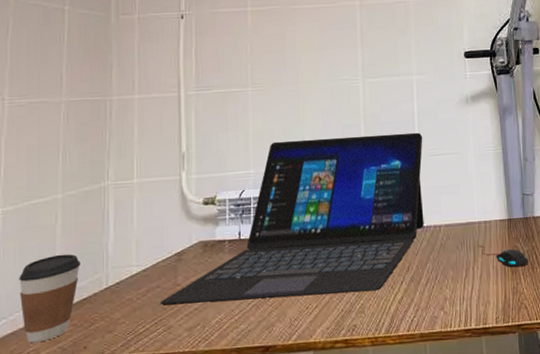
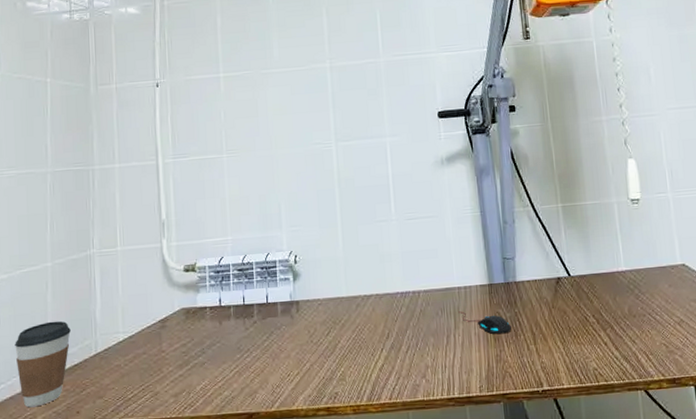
laptop: present [160,132,424,305] -> none [146,196,403,371]

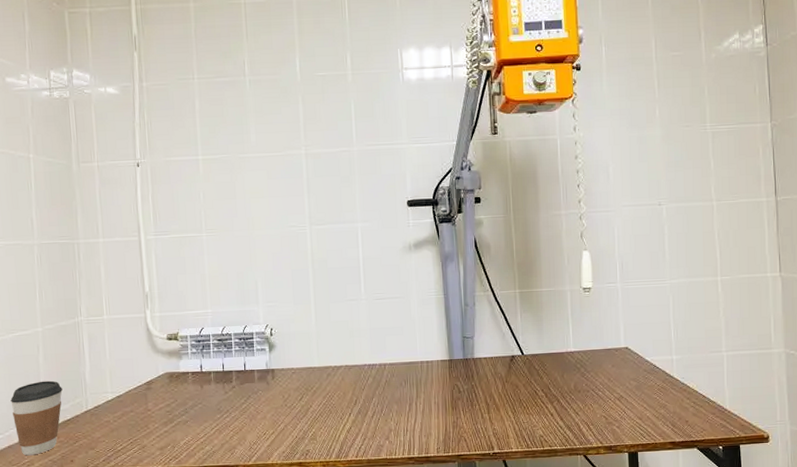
mouse: present [458,311,511,335] -> none [420,383,468,404]

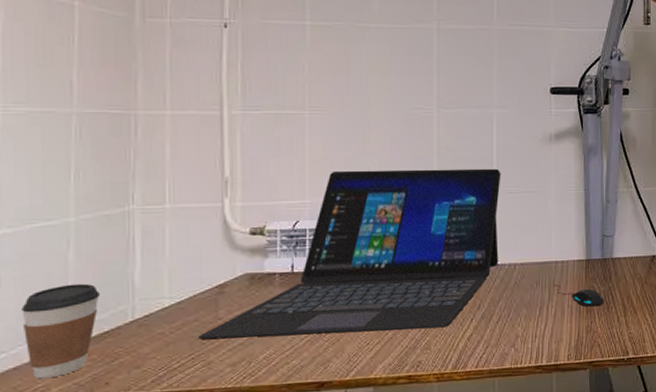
laptop: none [134,277,370,427] -> present [197,168,501,340]
mouse: none [420,383,468,404] -> present [554,284,604,307]

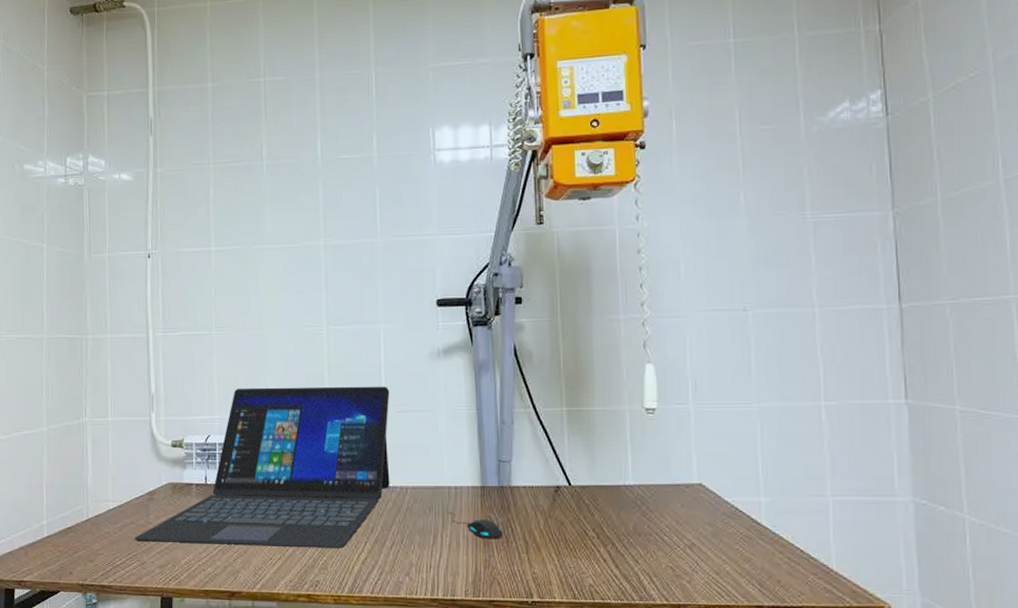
coffee cup: present [21,283,100,379] -> none [13,484,64,564]

